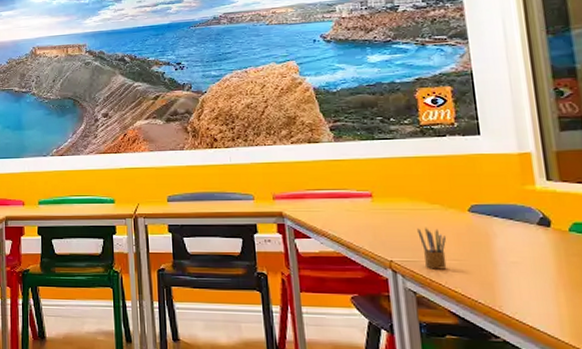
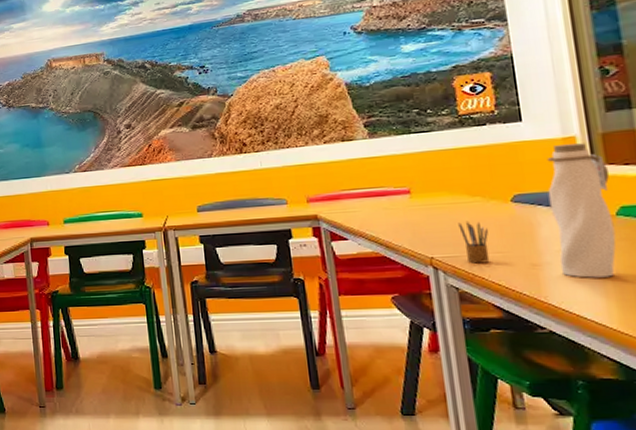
water bottle: none [503,160,569,291] -> present [546,143,616,278]

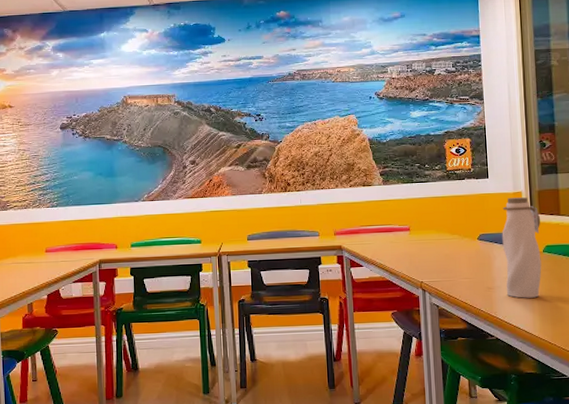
pencil box: present [458,220,490,264] -> none [441,253,461,287]

